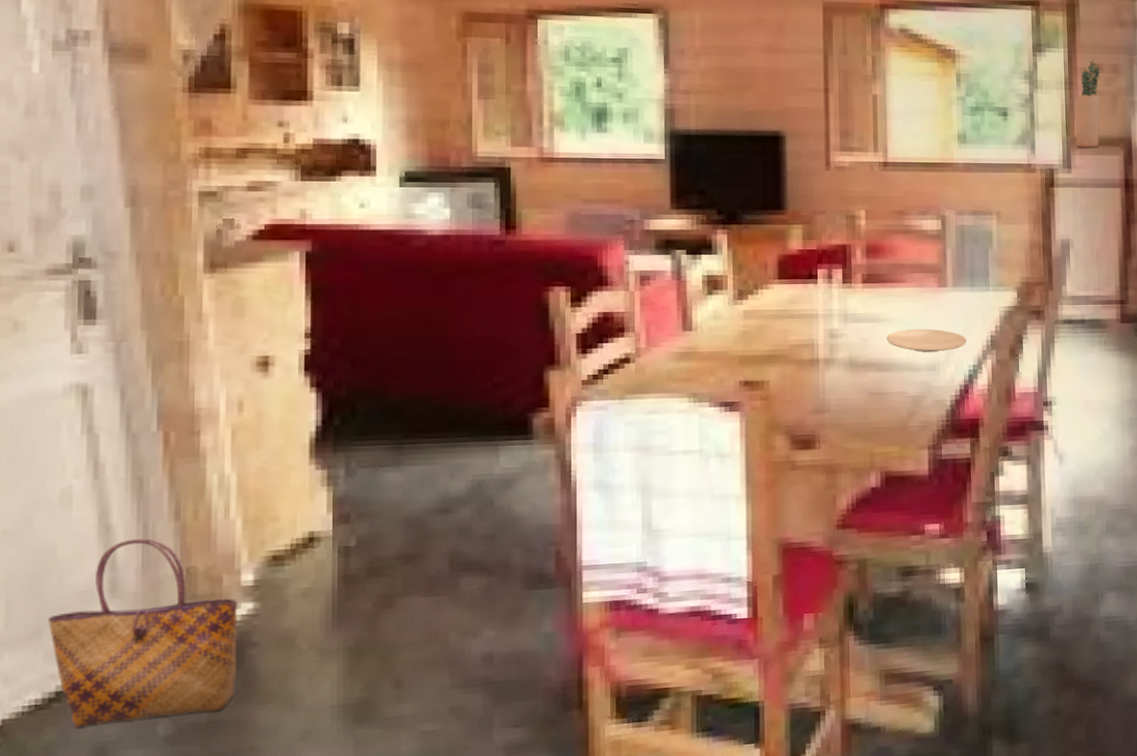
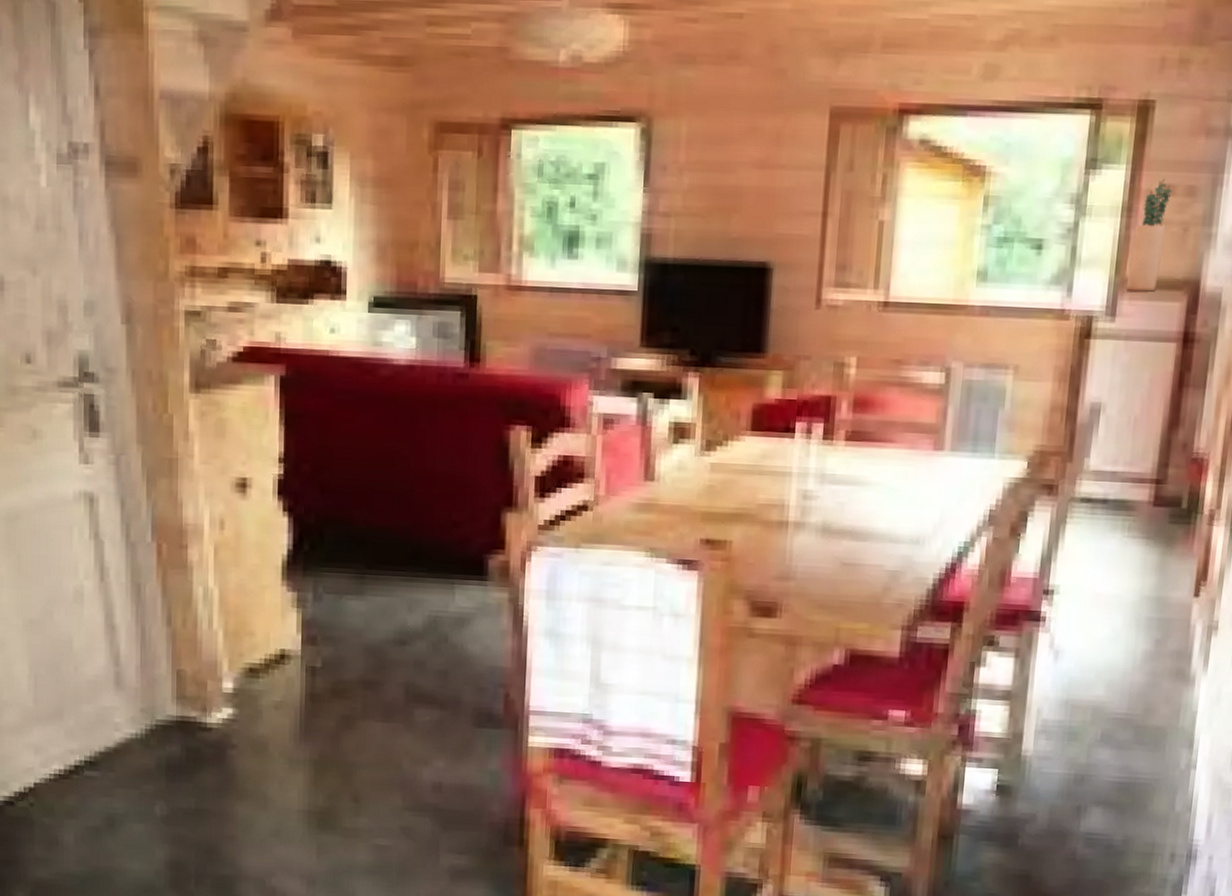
tote bag: present [48,538,237,729] -> none [67,639,219,801]
plate: present [886,328,967,352] -> none [867,495,961,524]

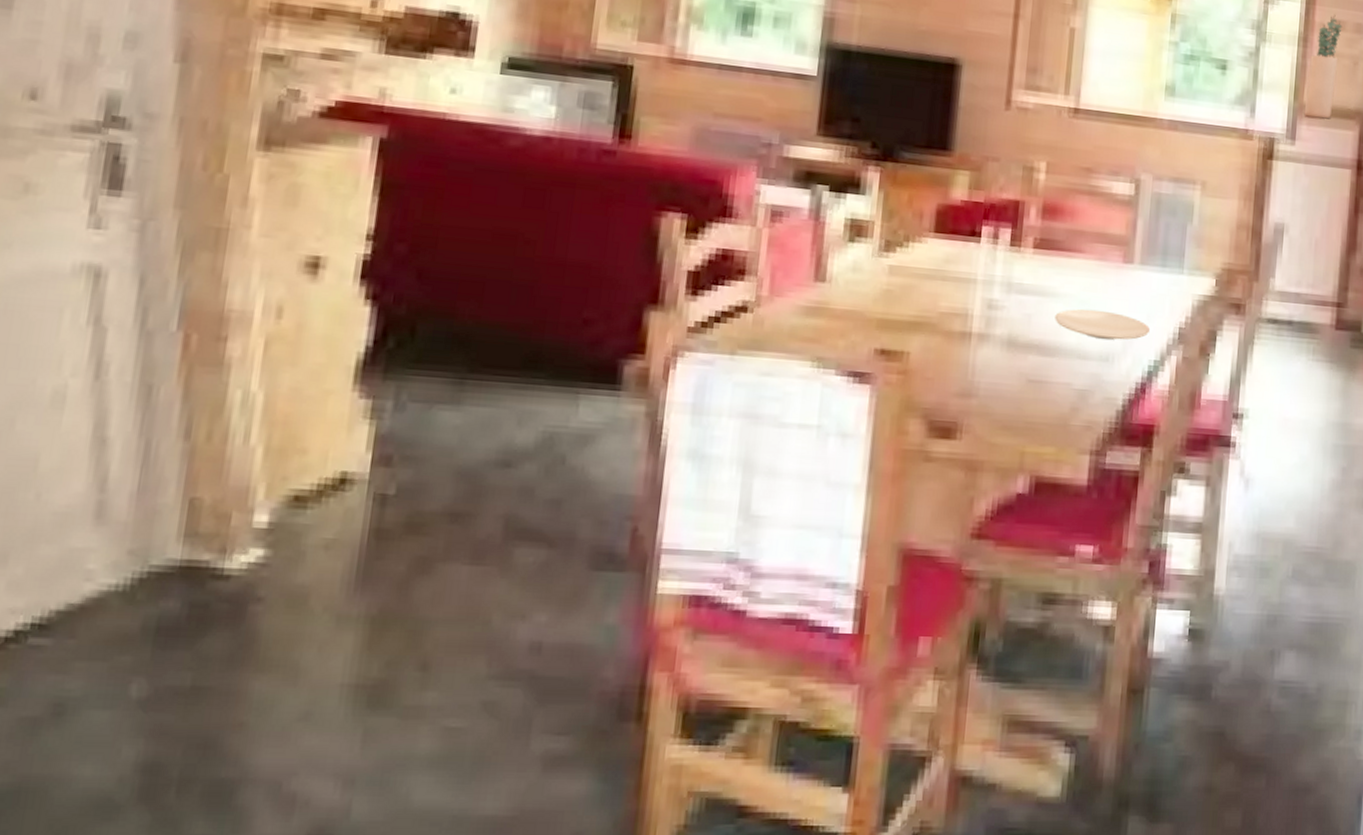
plate: none [867,495,961,524] -> present [1055,309,1151,340]

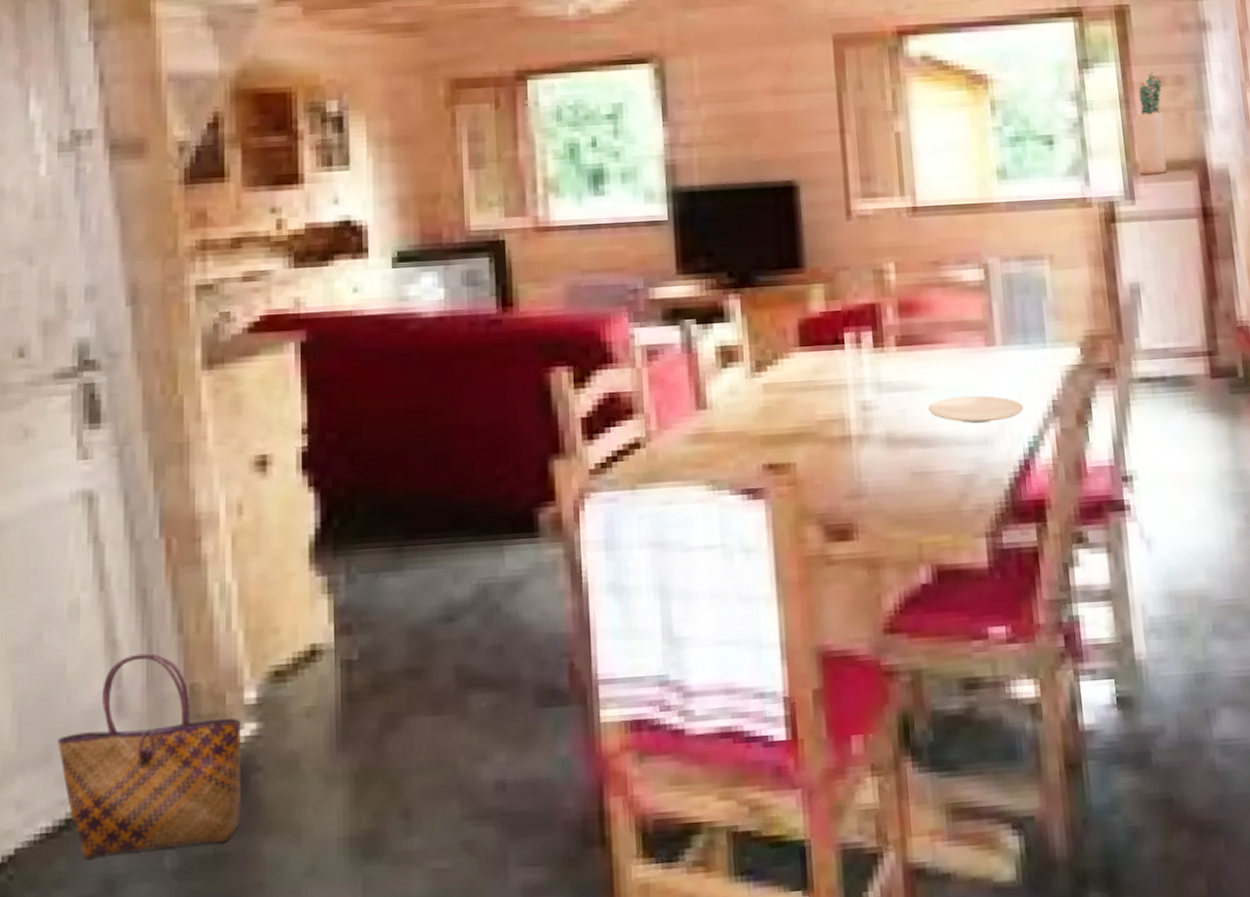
tote bag: none [16,456,245,678] -> present [58,653,241,860]

